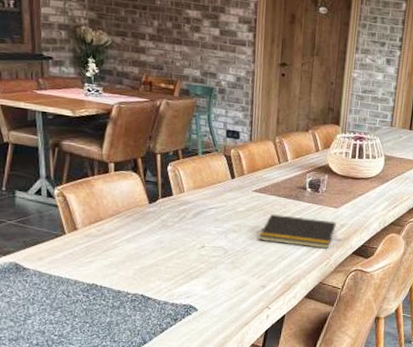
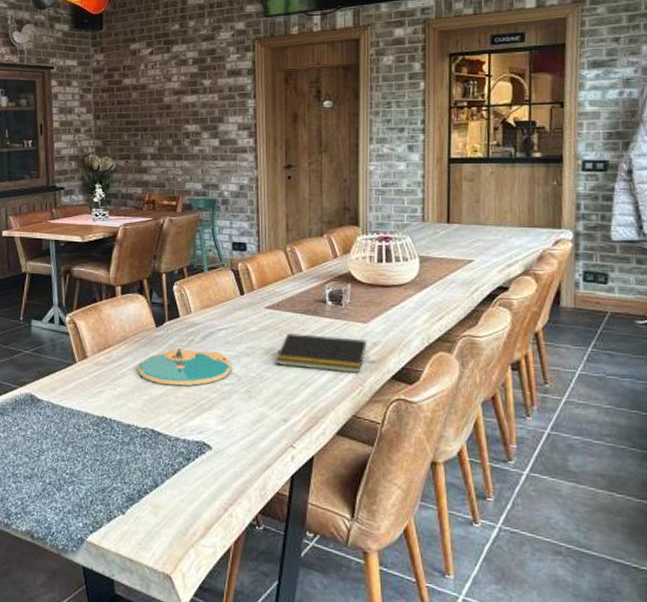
plate: none [129,223,220,258] -> present [137,348,232,387]

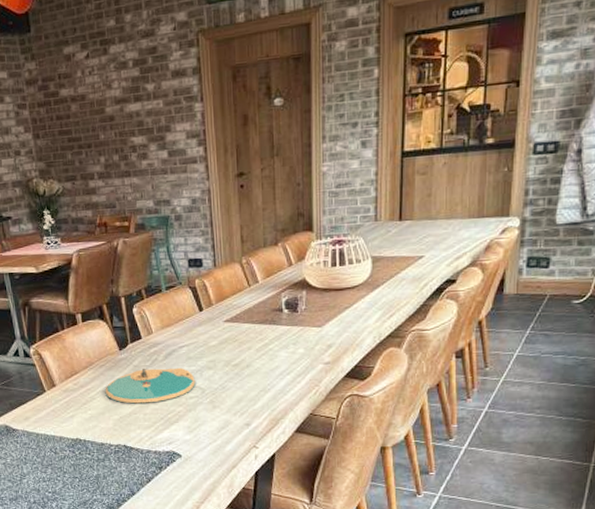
notepad: present [276,333,367,374] -> none [236,342,322,376]

